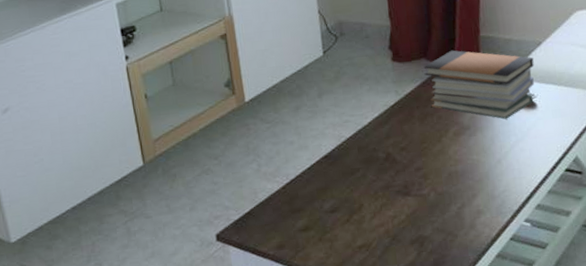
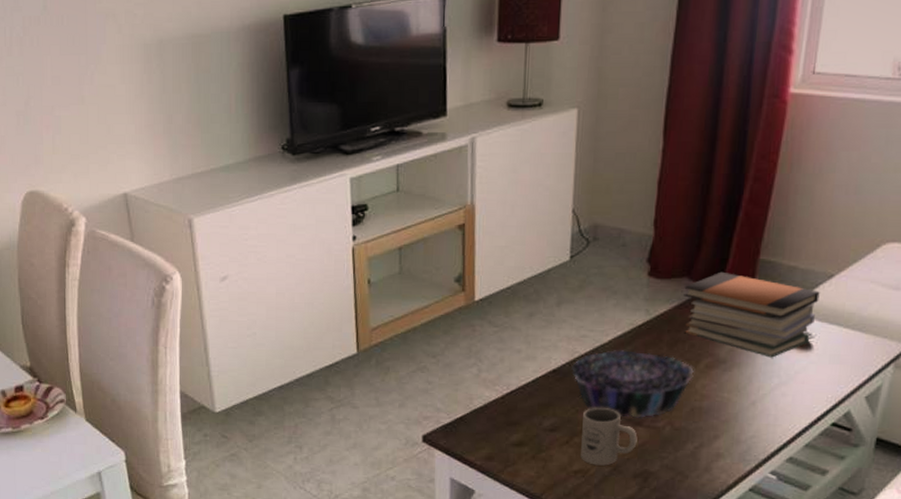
decorative bowl: none [339,129,445,189] -> present [571,350,694,418]
mug: none [357,183,409,238] -> present [581,407,638,466]

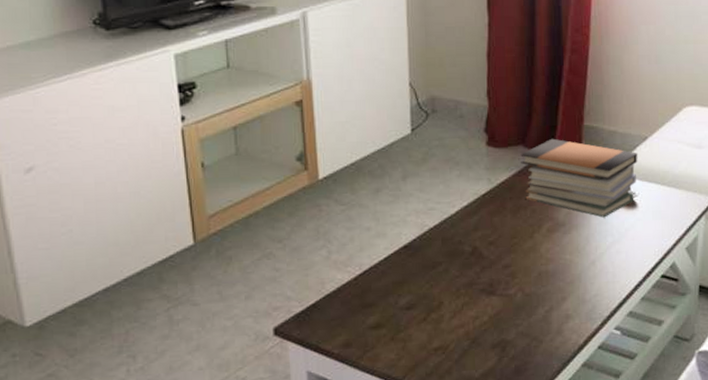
decorative bowl: present [571,350,694,418] -> none [421,220,537,288]
mug: present [581,407,638,466] -> none [438,279,492,340]

